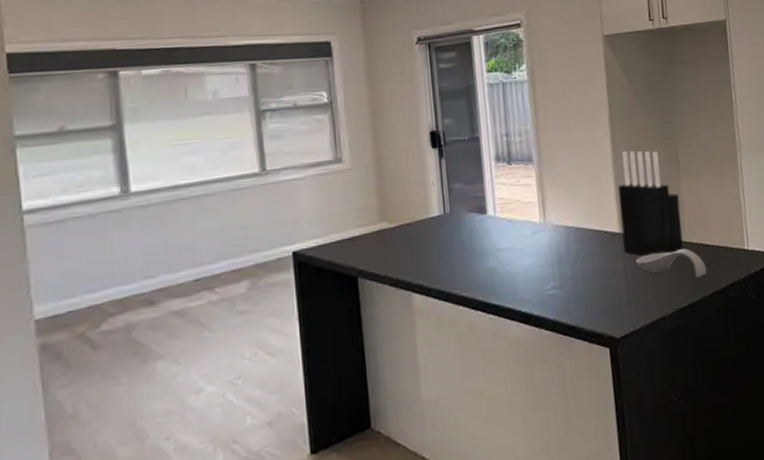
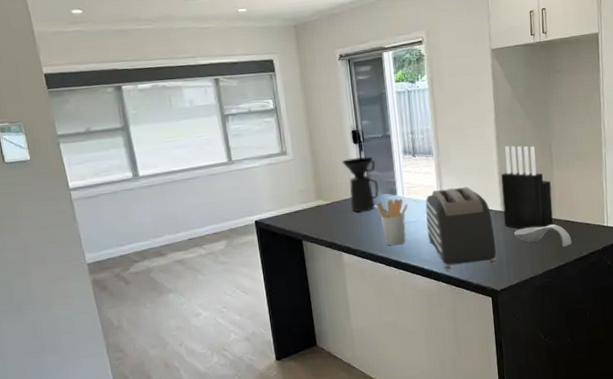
coffee maker: none [415,165,463,237] -> present [342,157,379,212]
utensil holder: none [460,218,501,282] -> present [377,198,408,246]
toaster: none [523,202,615,313] -> present [425,186,497,270]

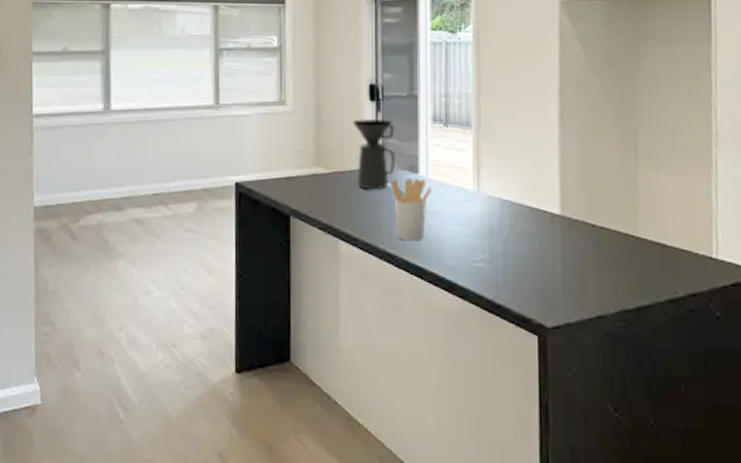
toaster: present [425,186,497,270] -> none [454,174,548,289]
knife block: present [501,146,553,229] -> none [562,128,635,247]
spoon rest: present [514,224,572,247] -> none [577,243,662,280]

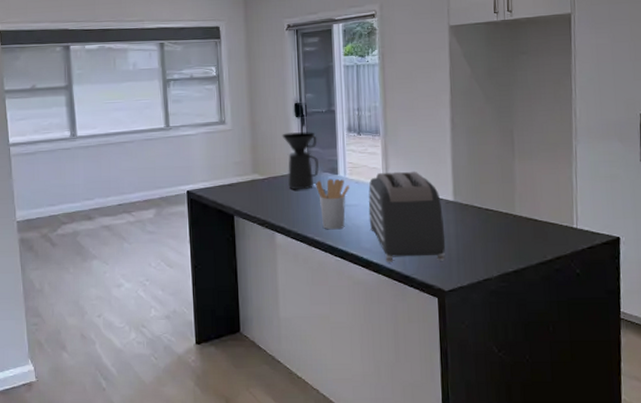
toaster: none [454,174,548,289] -> present [368,171,445,262]

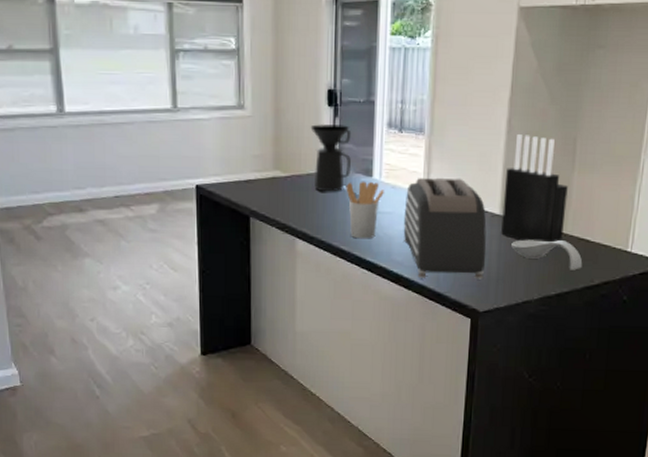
knife block: none [454,130,513,224] -> present [501,135,568,243]
spoon rest: none [467,221,534,248] -> present [511,239,583,270]

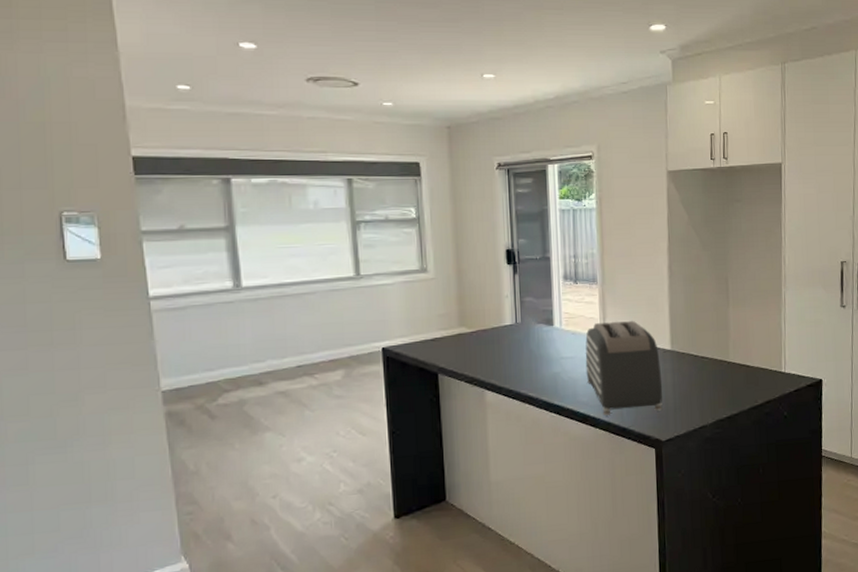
coffee maker: present [310,124,352,192] -> none [492,280,533,344]
utensil holder: present [346,181,384,239] -> none [529,330,565,385]
knife block: present [501,135,568,243] -> none [672,278,727,372]
spoon rest: present [511,239,583,270] -> none [684,368,747,394]

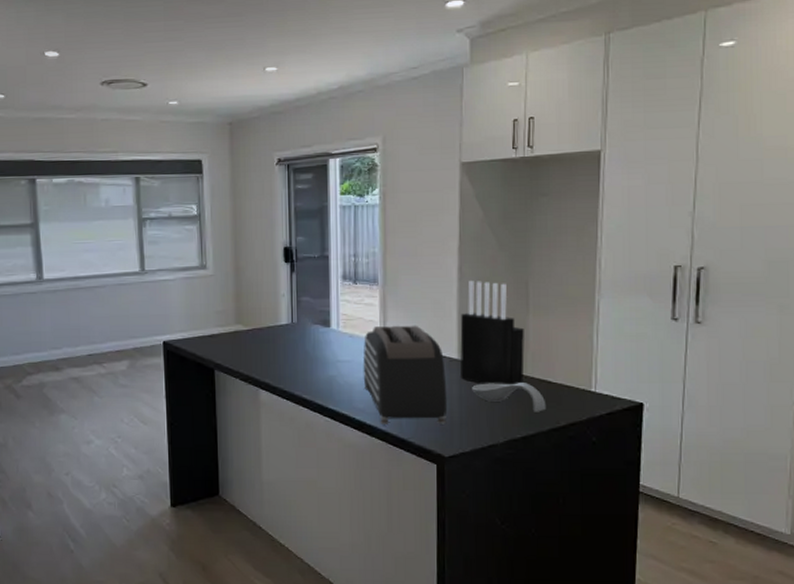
knife block: none [672,278,727,372] -> present [460,281,525,385]
spoon rest: none [684,368,747,394] -> present [472,383,547,412]

